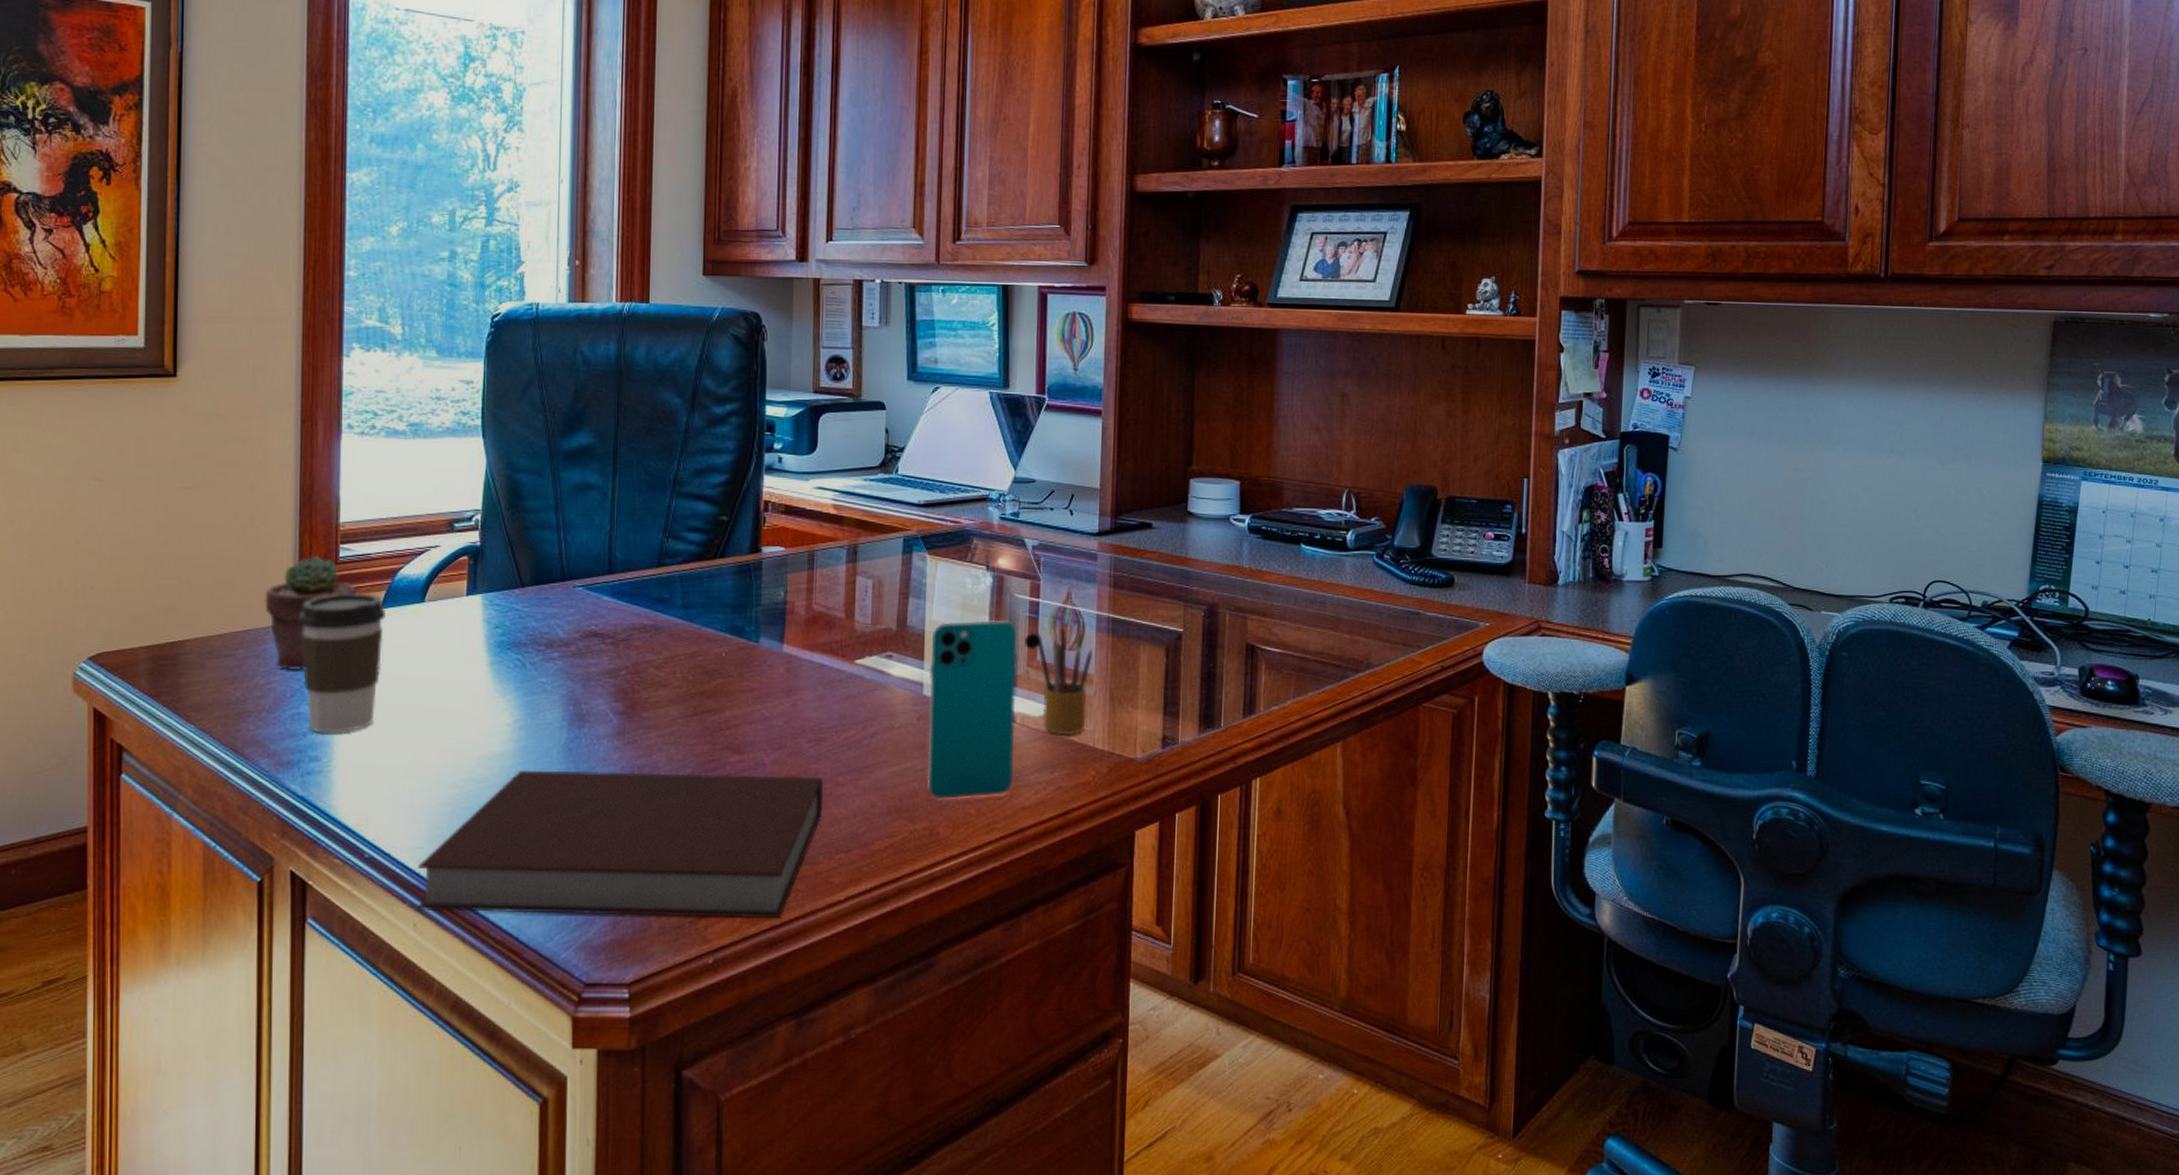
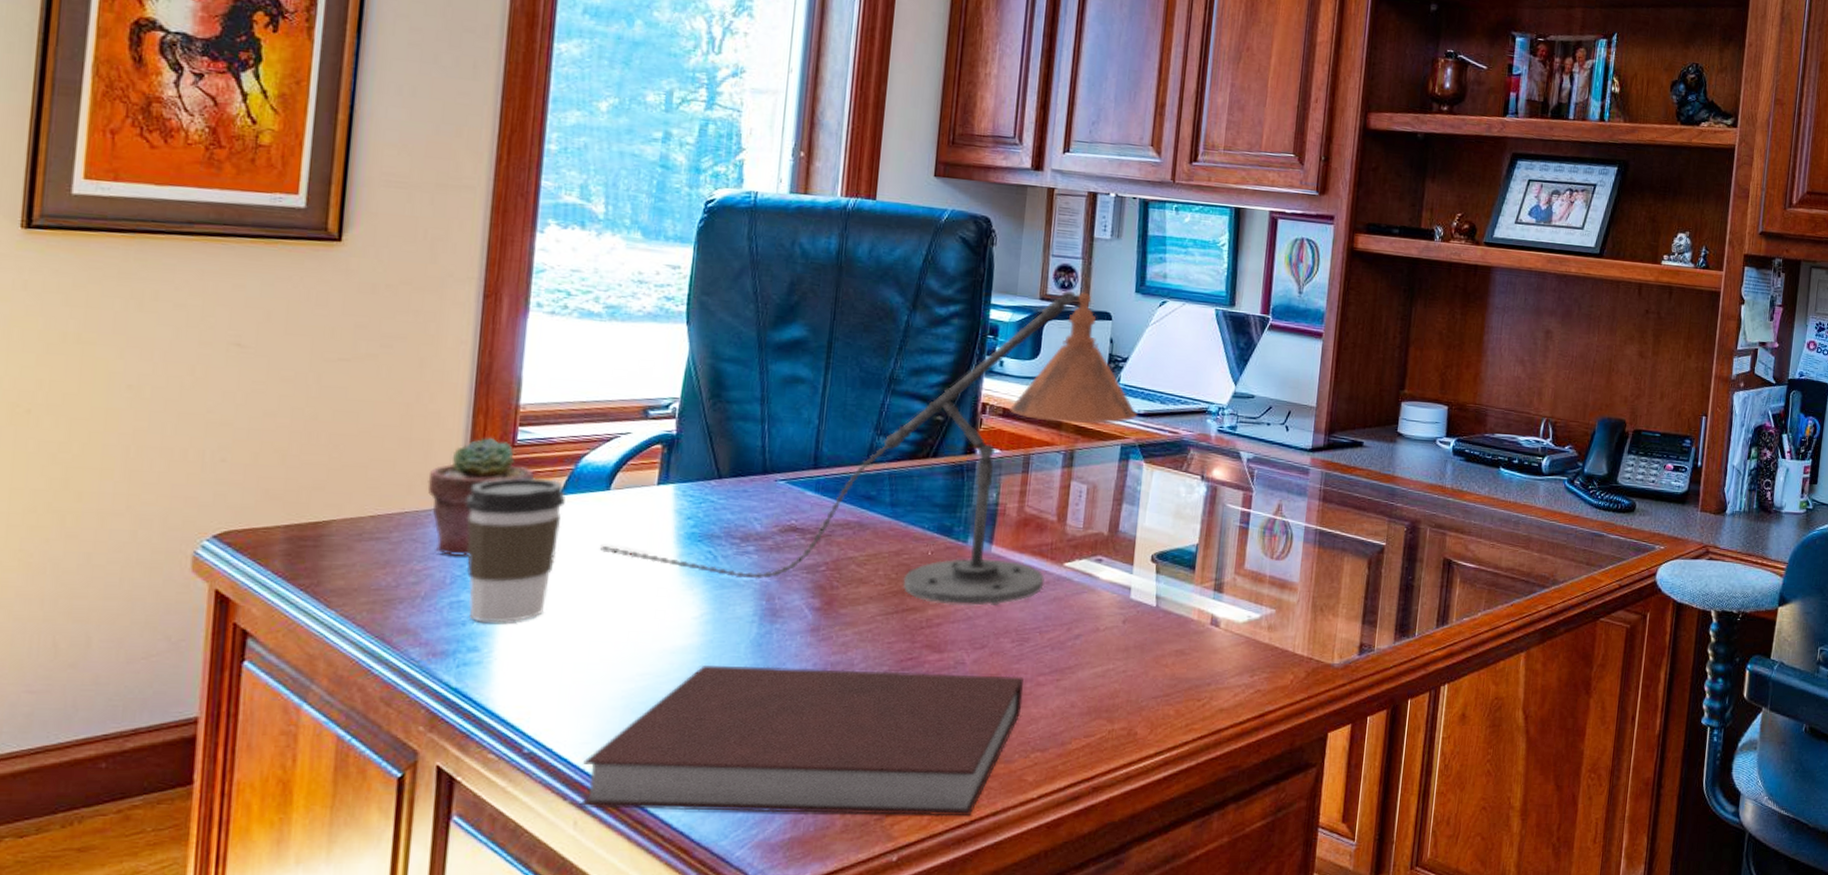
desk lamp: none [420,382,918,706] -> present [600,290,1138,607]
smartphone: present [927,619,1040,799] -> none [1128,528,1249,700]
pencil box: present [1036,623,1093,734] -> none [1245,534,1299,640]

